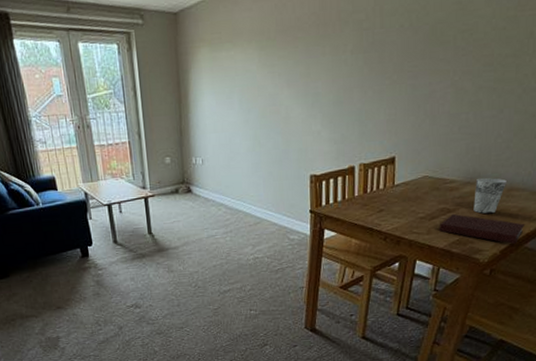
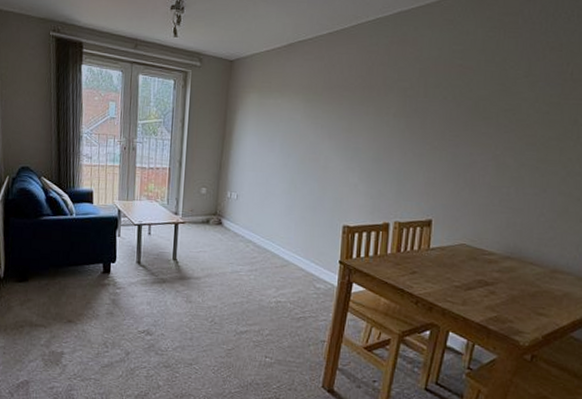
notebook: present [438,213,526,245] -> none [475,287,571,332]
cup: present [473,177,506,215] -> none [513,254,550,294]

